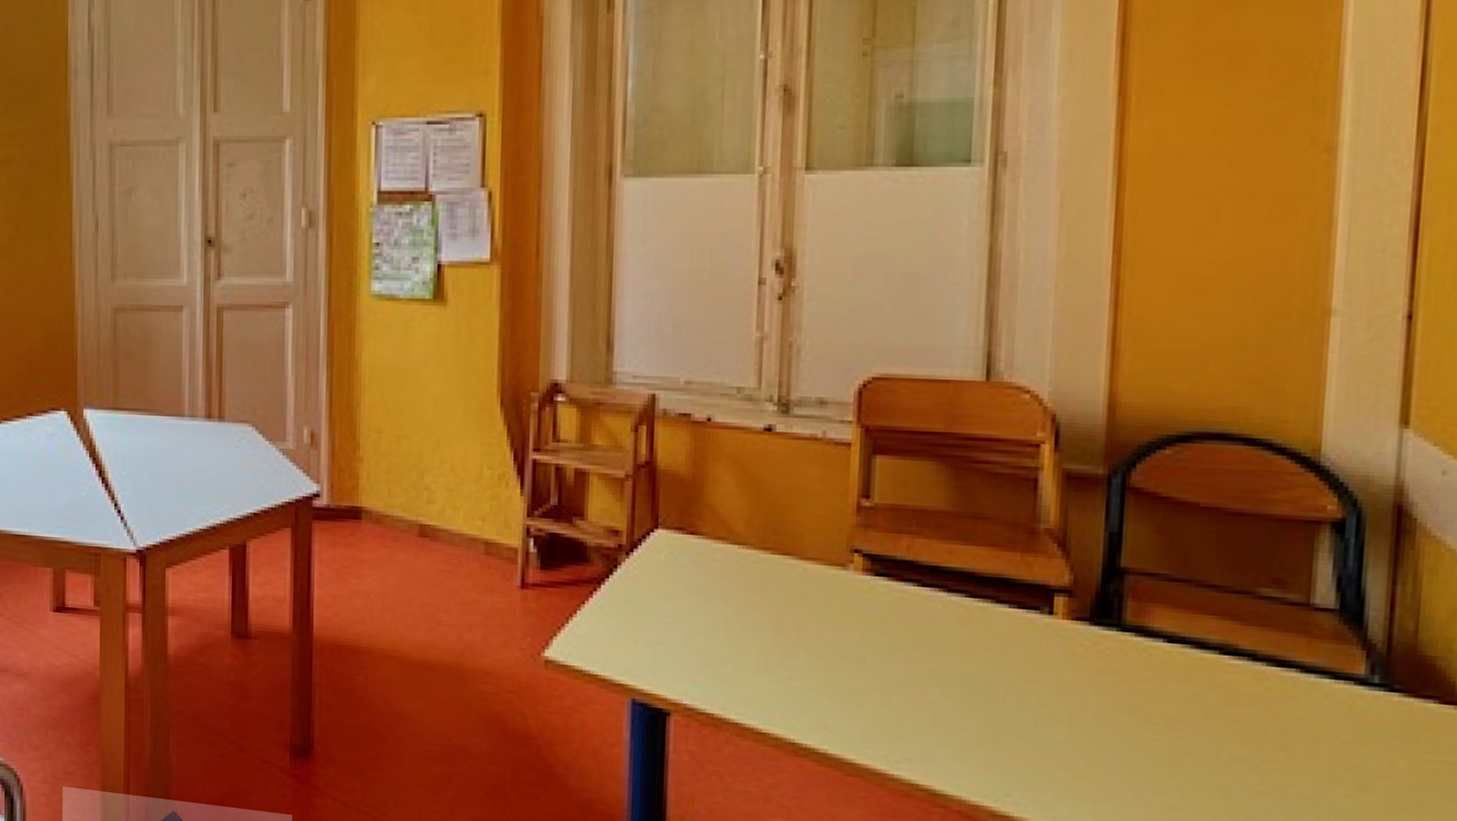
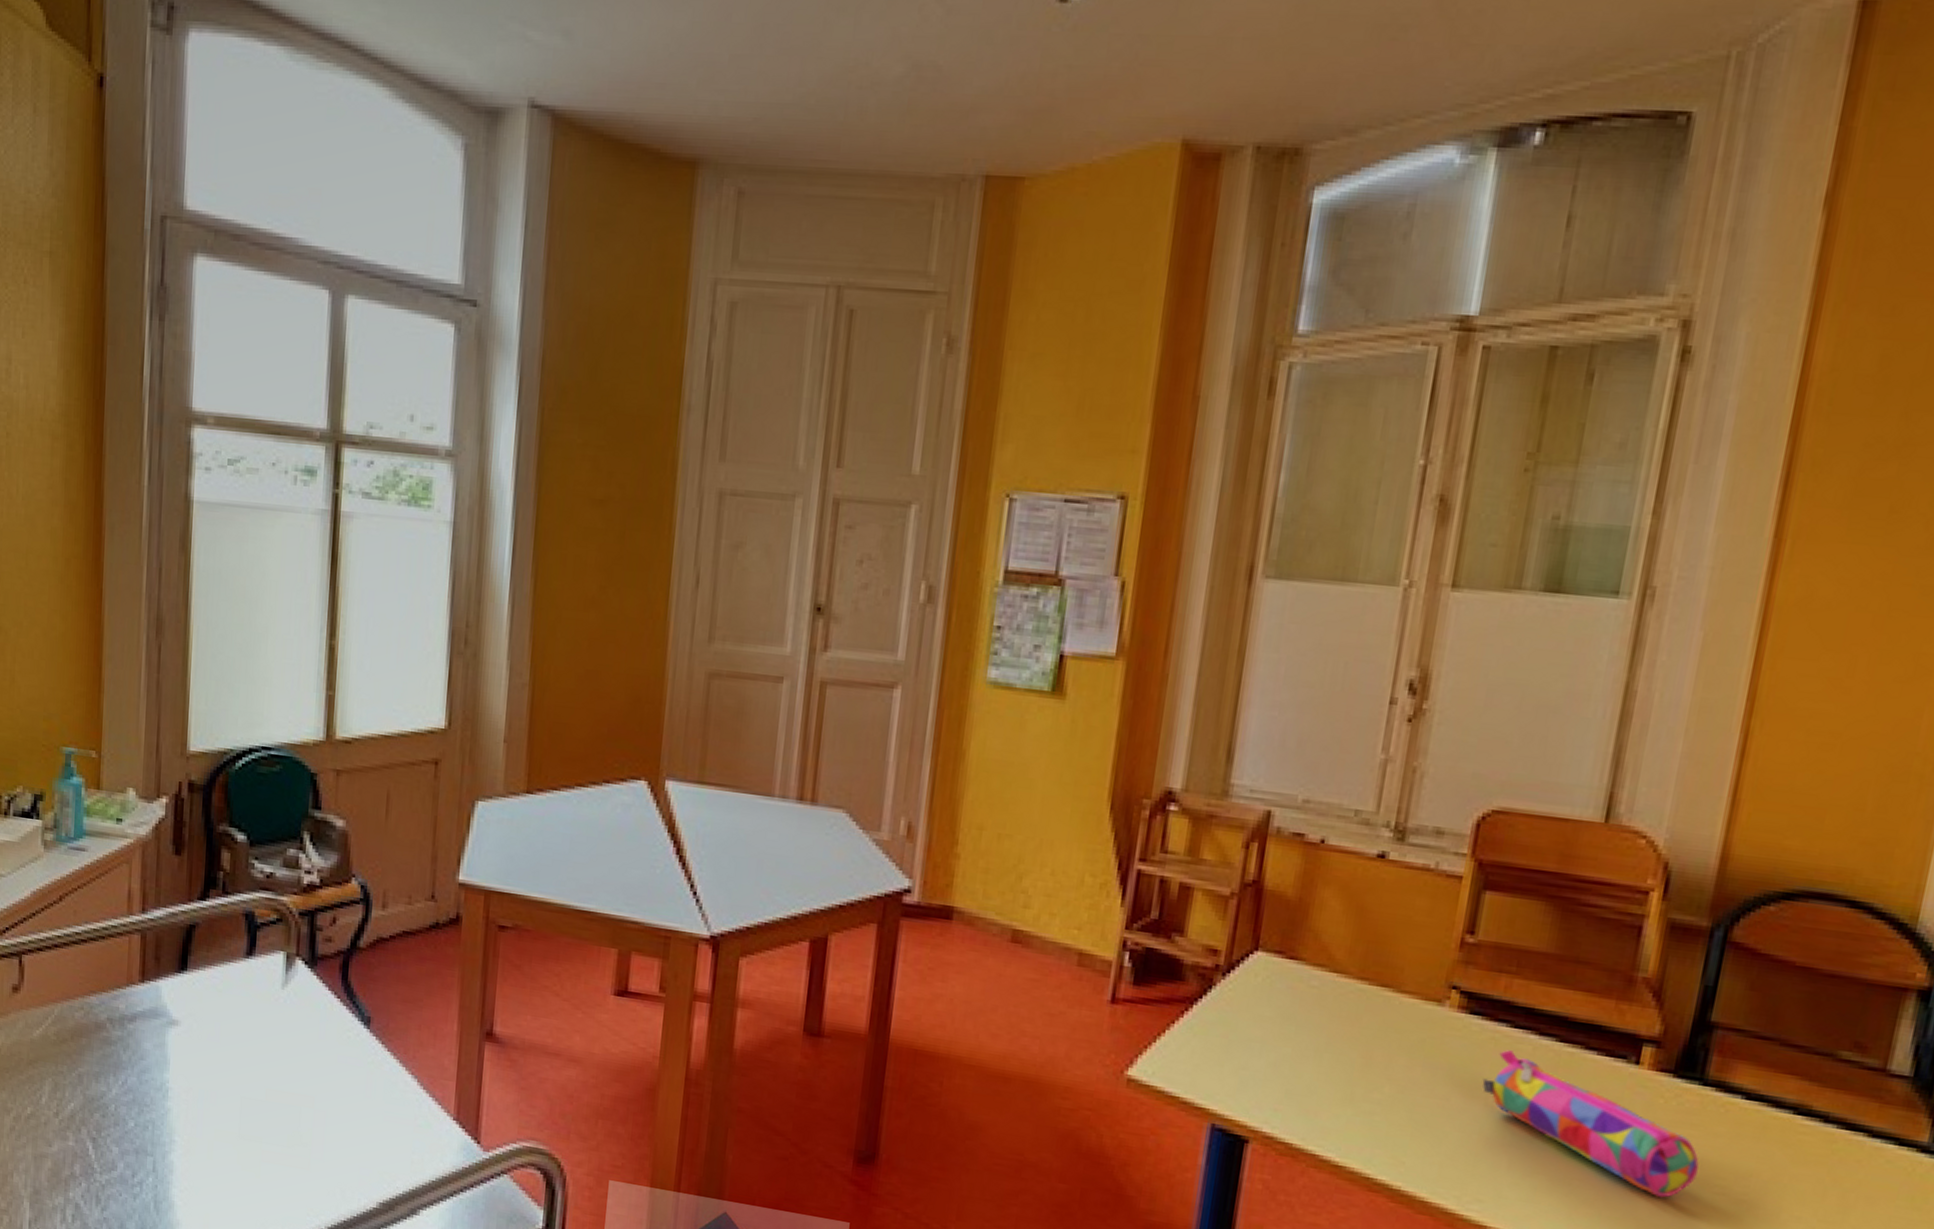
pencil case: none [896,609,1128,746] -> present [1482,1050,1699,1198]

